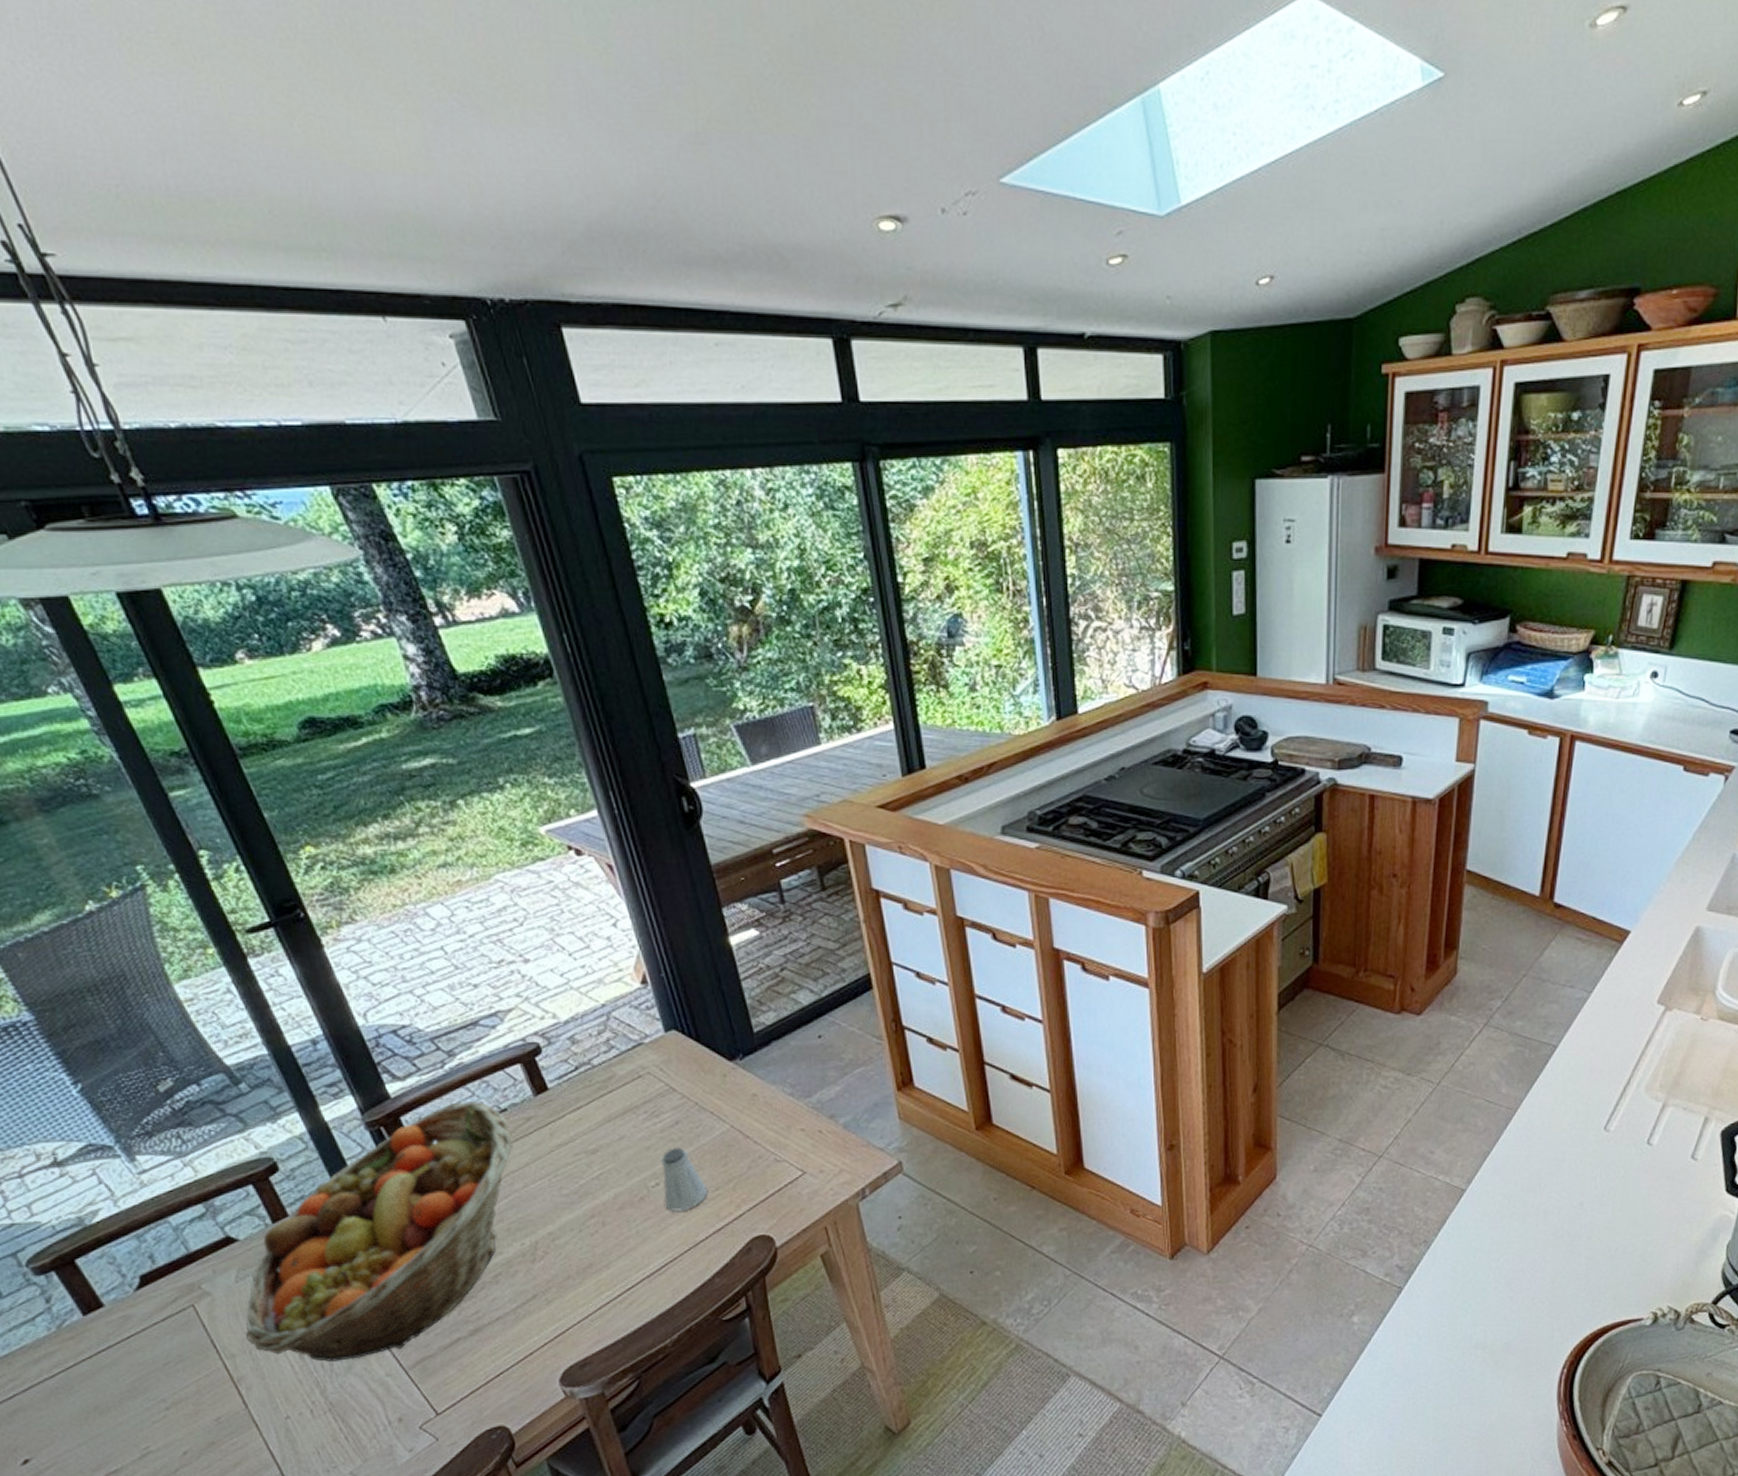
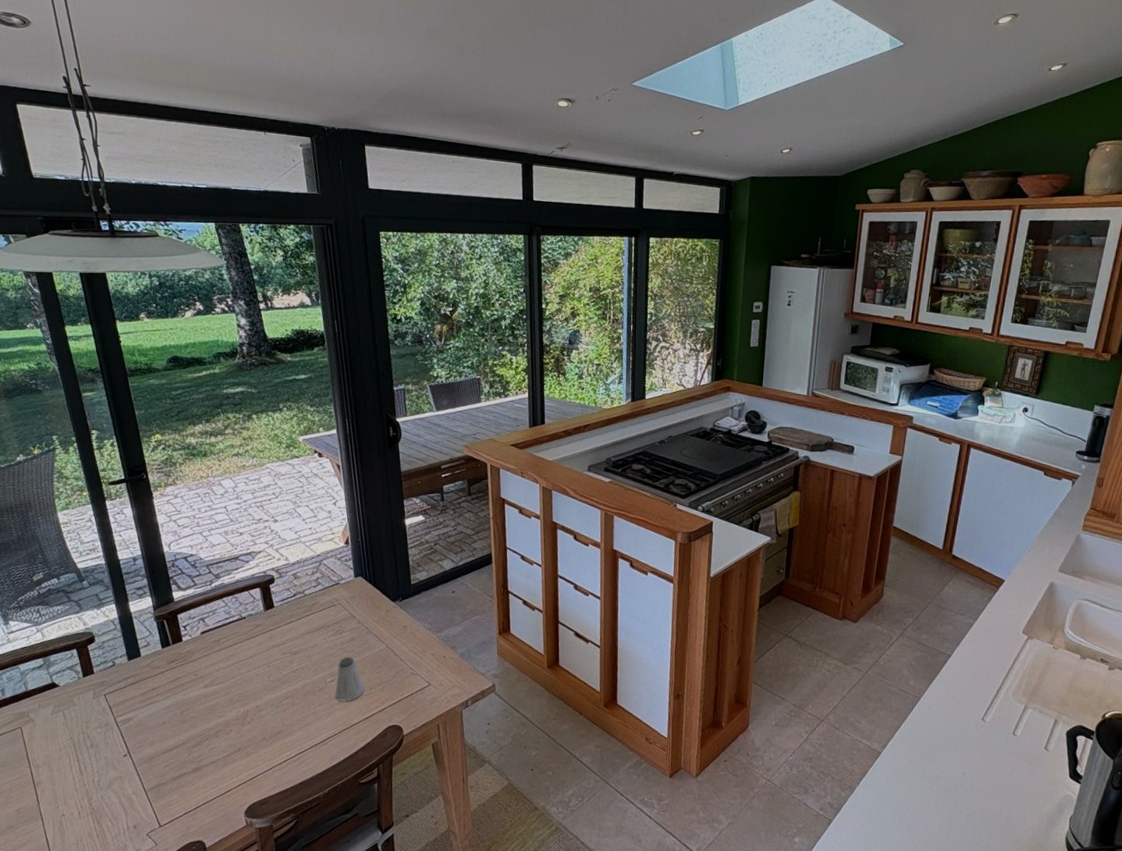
fruit basket: present [246,1100,513,1362] -> none [49,609,246,779]

